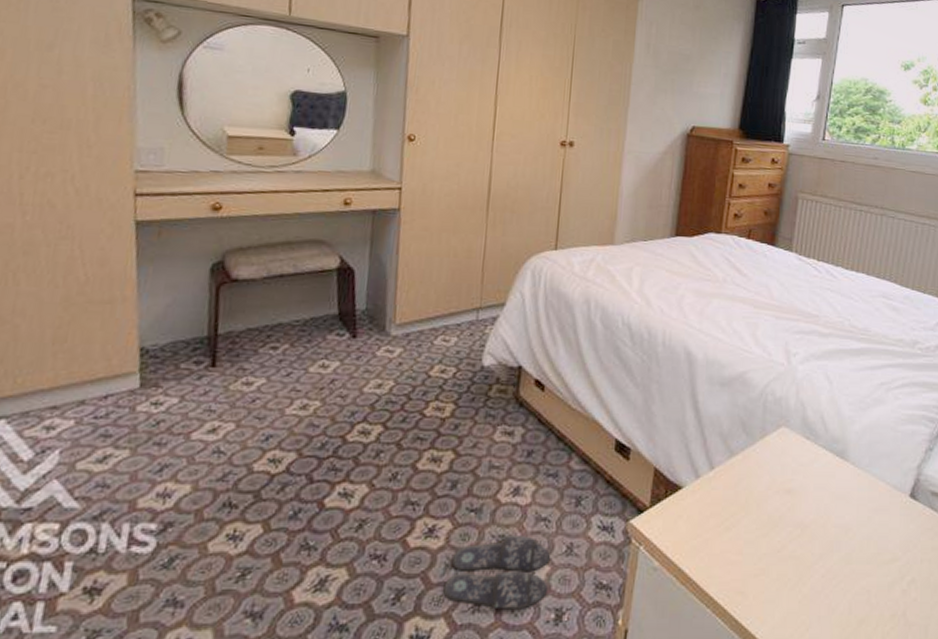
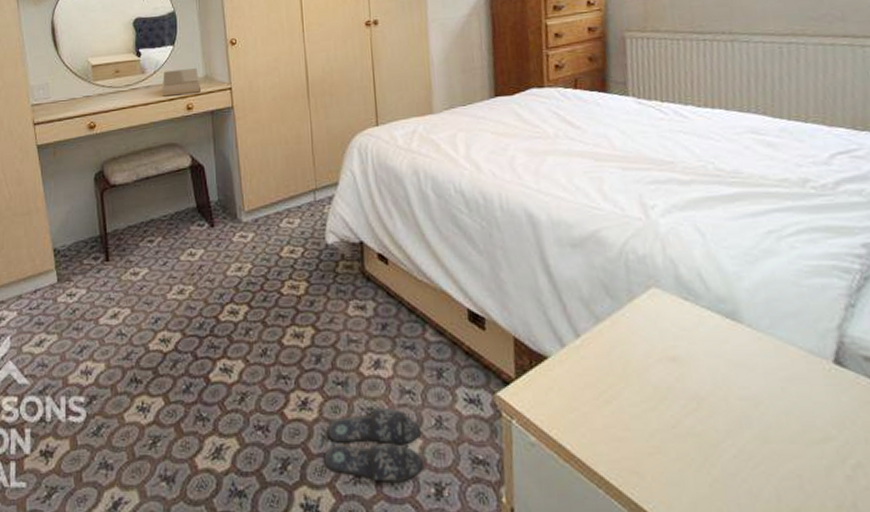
jewelry box: none [315,157,365,188] -> present [161,68,200,97]

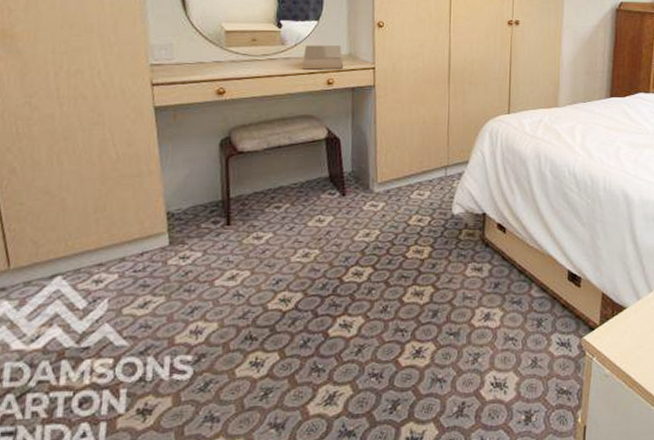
slippers: present [324,408,423,483] -> none [431,353,518,414]

